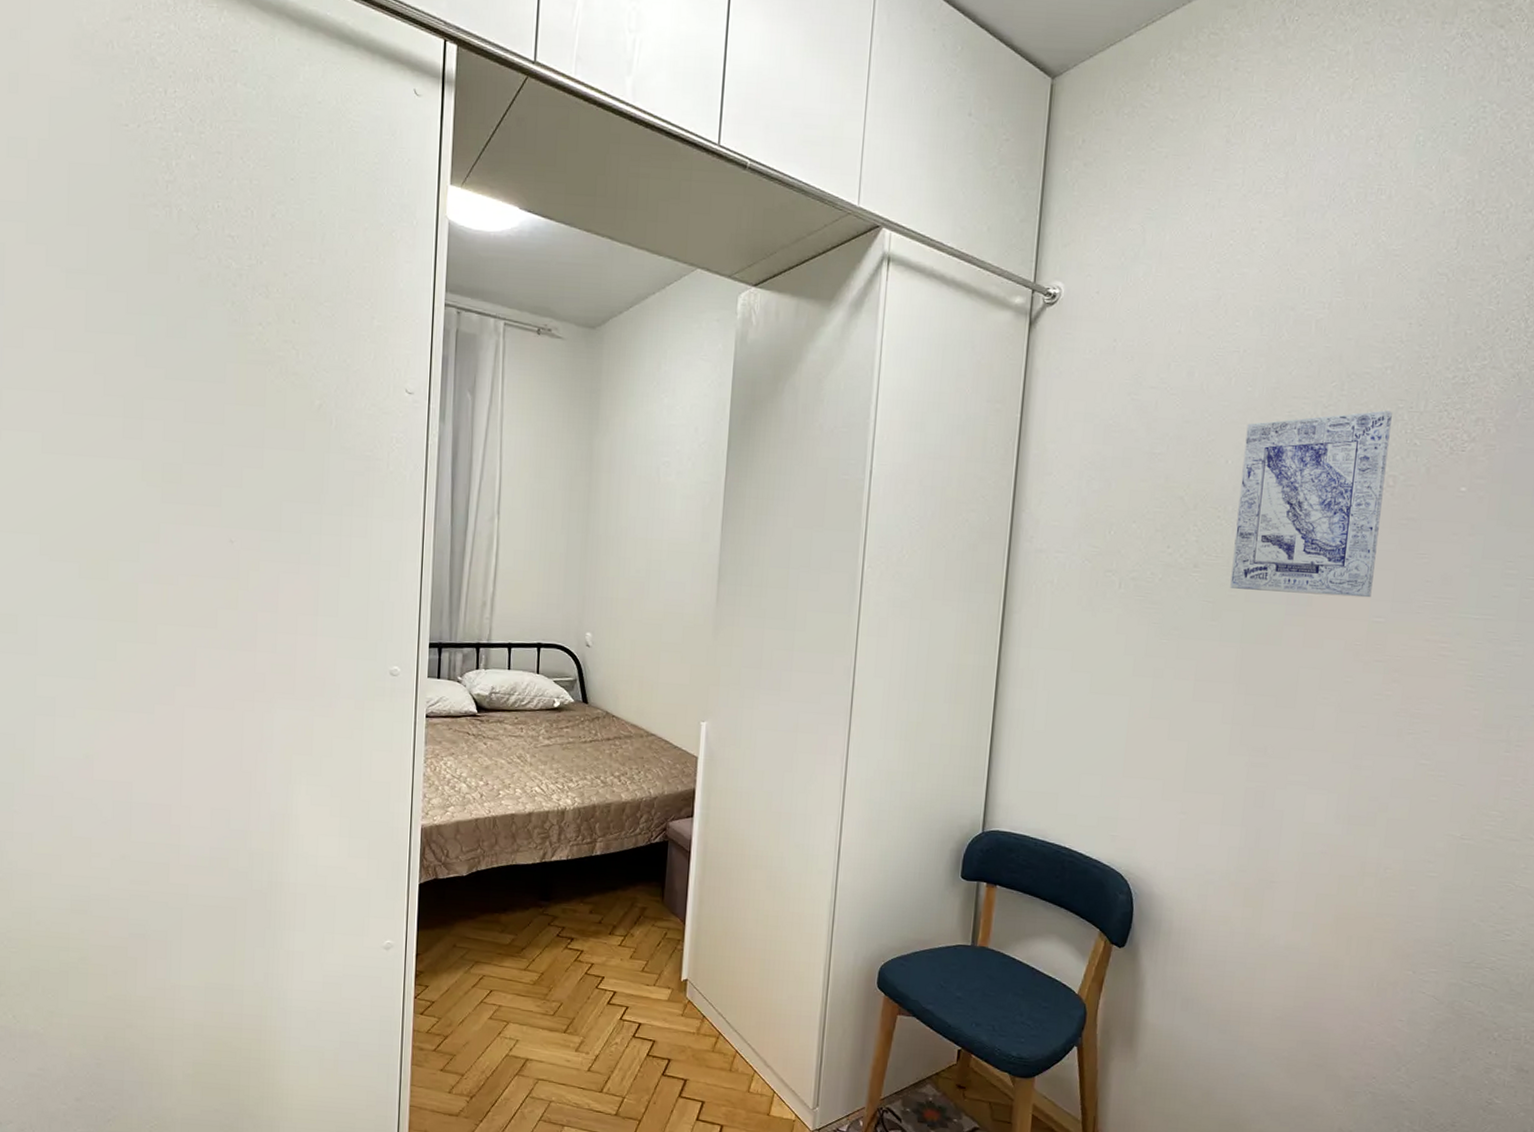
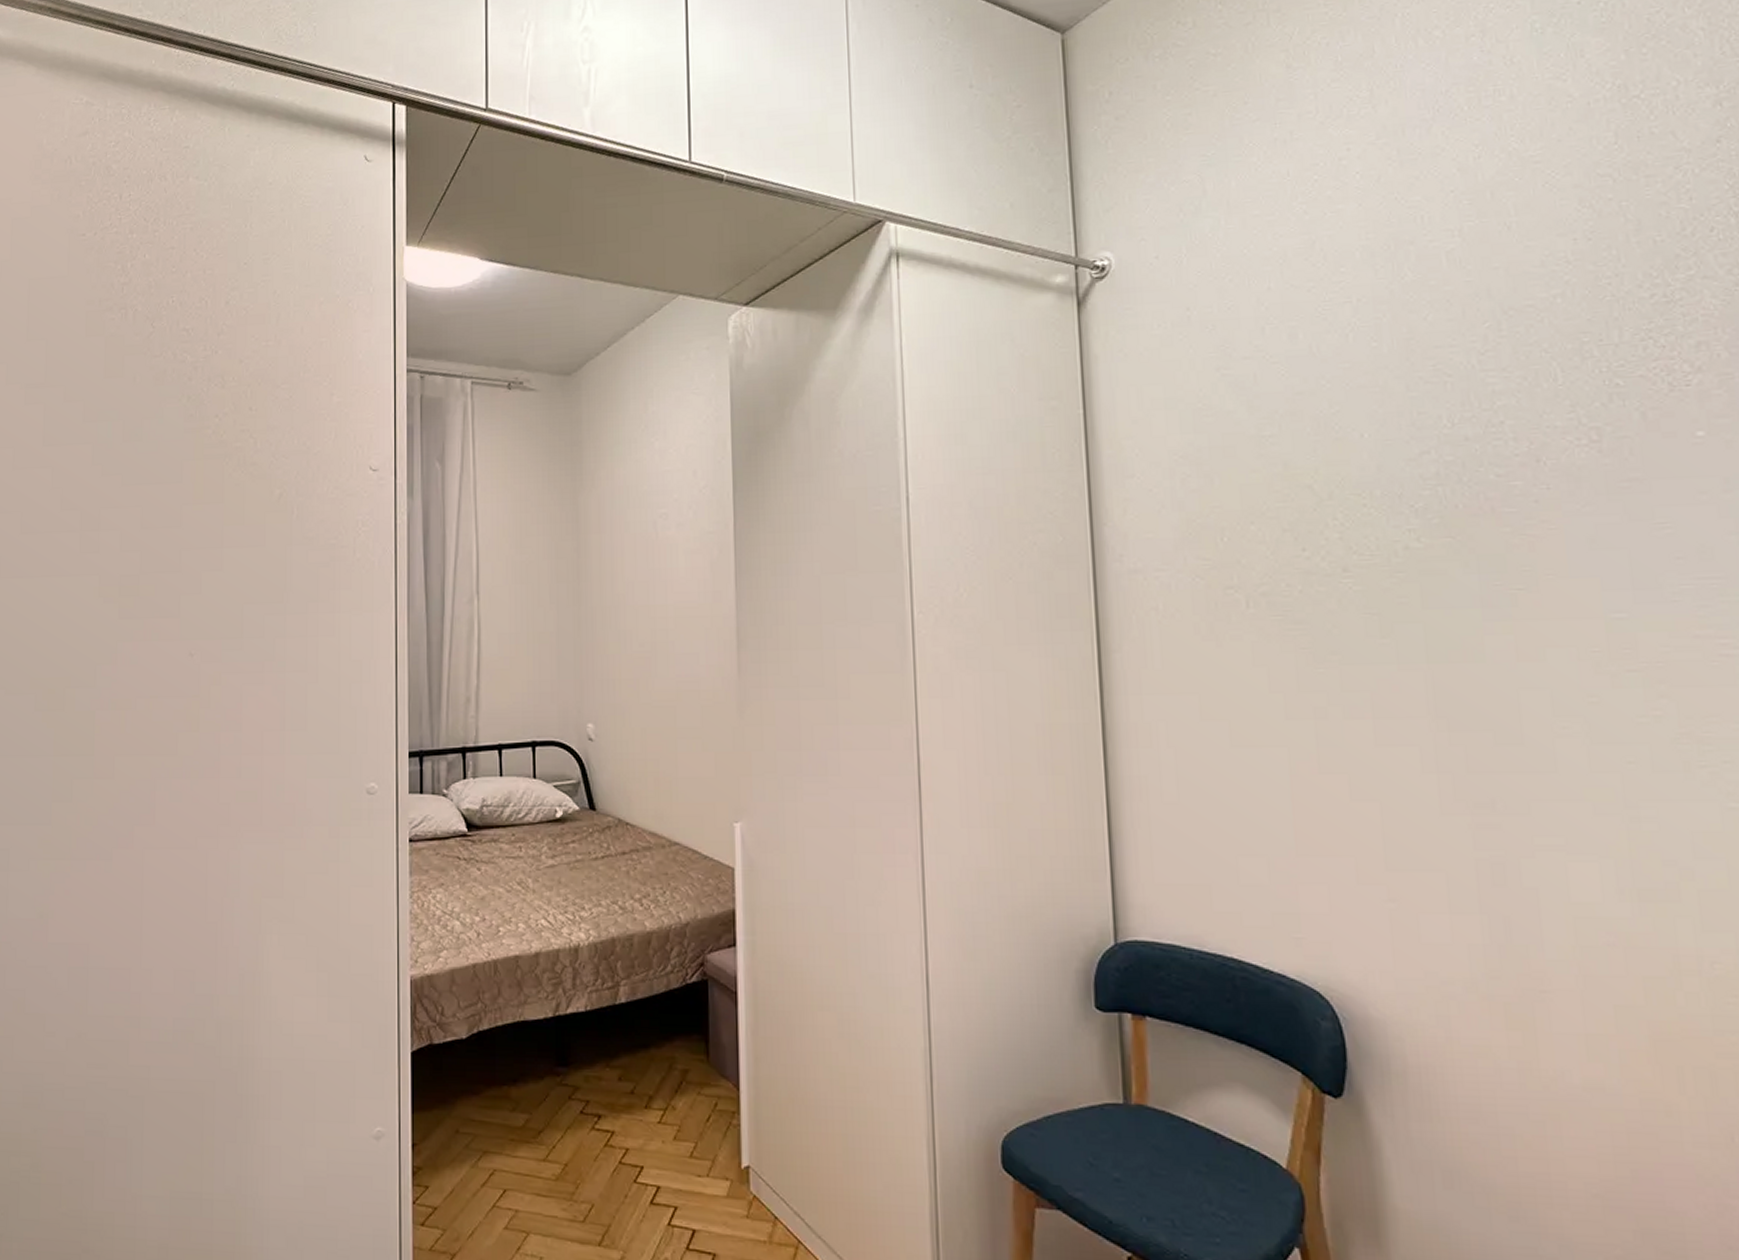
wall art: present [1230,410,1392,598] -> none [1380,347,1601,594]

